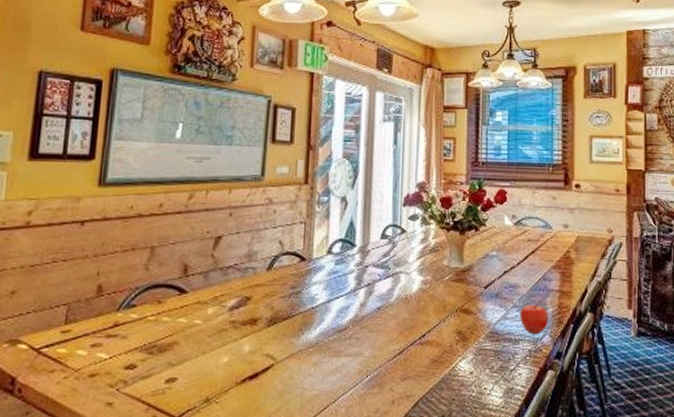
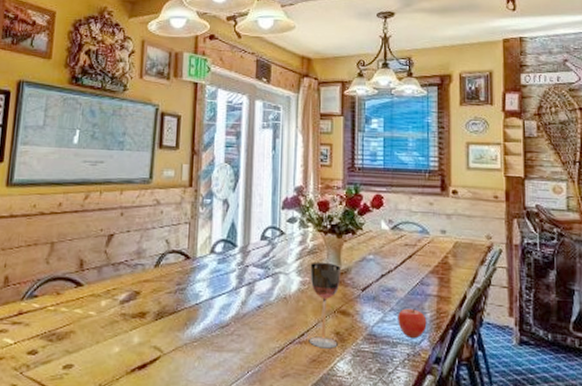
wineglass: none [430,260,463,348] -> present [309,262,340,349]

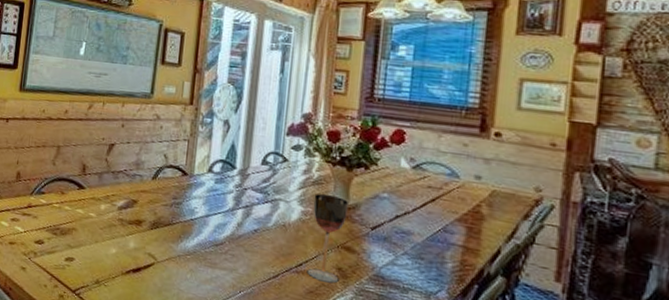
fruit: present [398,307,427,339] -> none [411,254,447,288]

